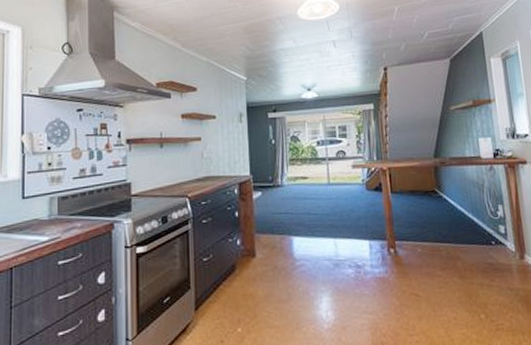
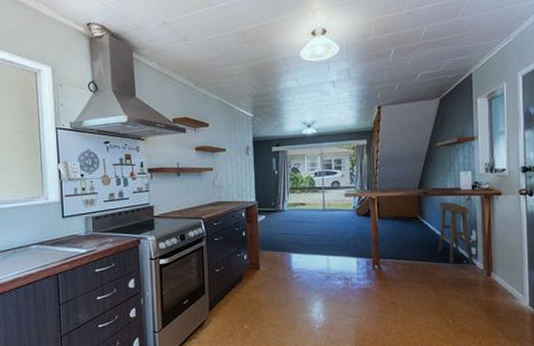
stool: none [459,173,503,247] -> present [438,202,473,266]

